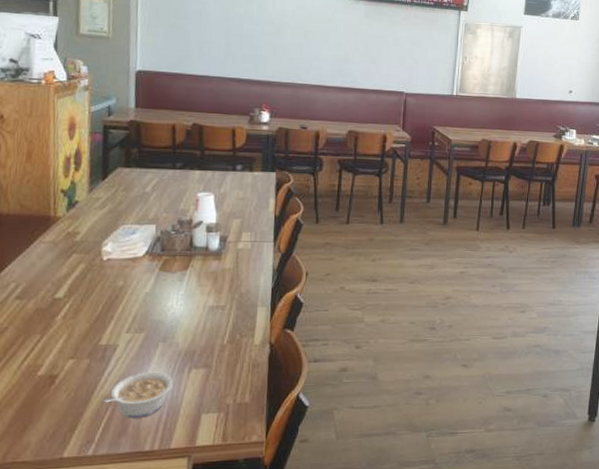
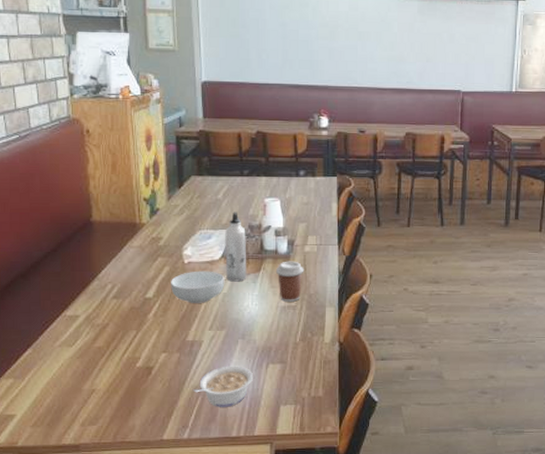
cereal bowl: none [85,268,148,304] -> present [171,271,225,303]
water bottle: none [149,206,175,280] -> present [225,212,247,282]
coffee cup: none [206,258,236,301] -> present [276,261,304,302]

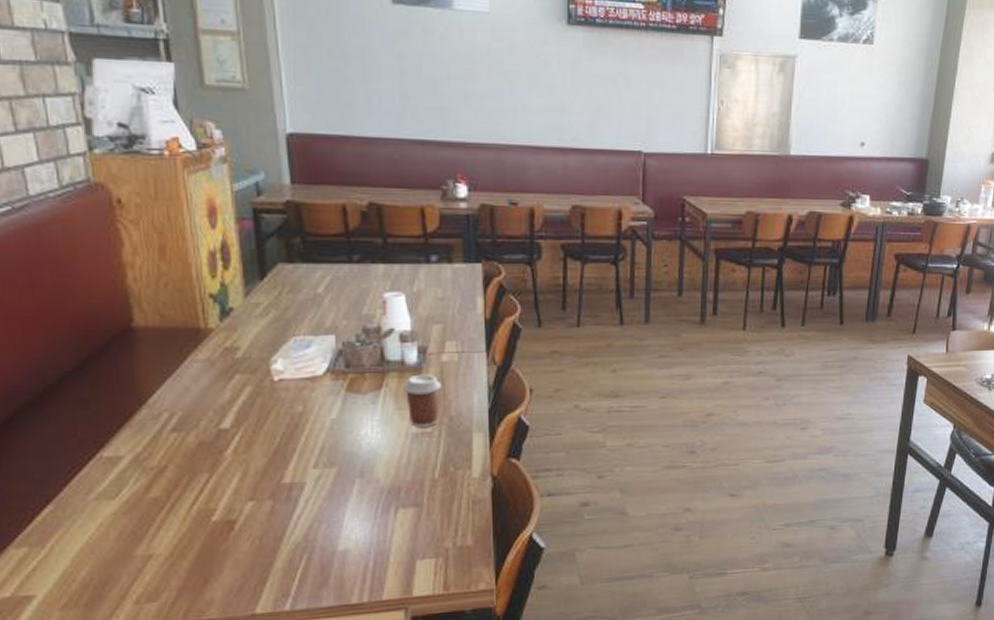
cereal bowl: present [171,271,225,303] -> none [255,390,333,434]
legume: present [192,366,253,407] -> none [293,512,377,568]
water bottle: present [225,212,247,282] -> none [330,311,364,404]

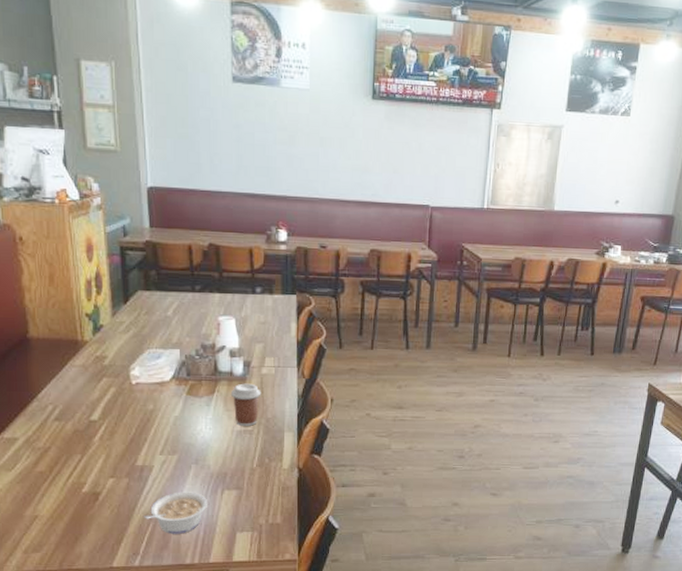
legume: none [293,512,377,568] -> present [142,492,207,534]

